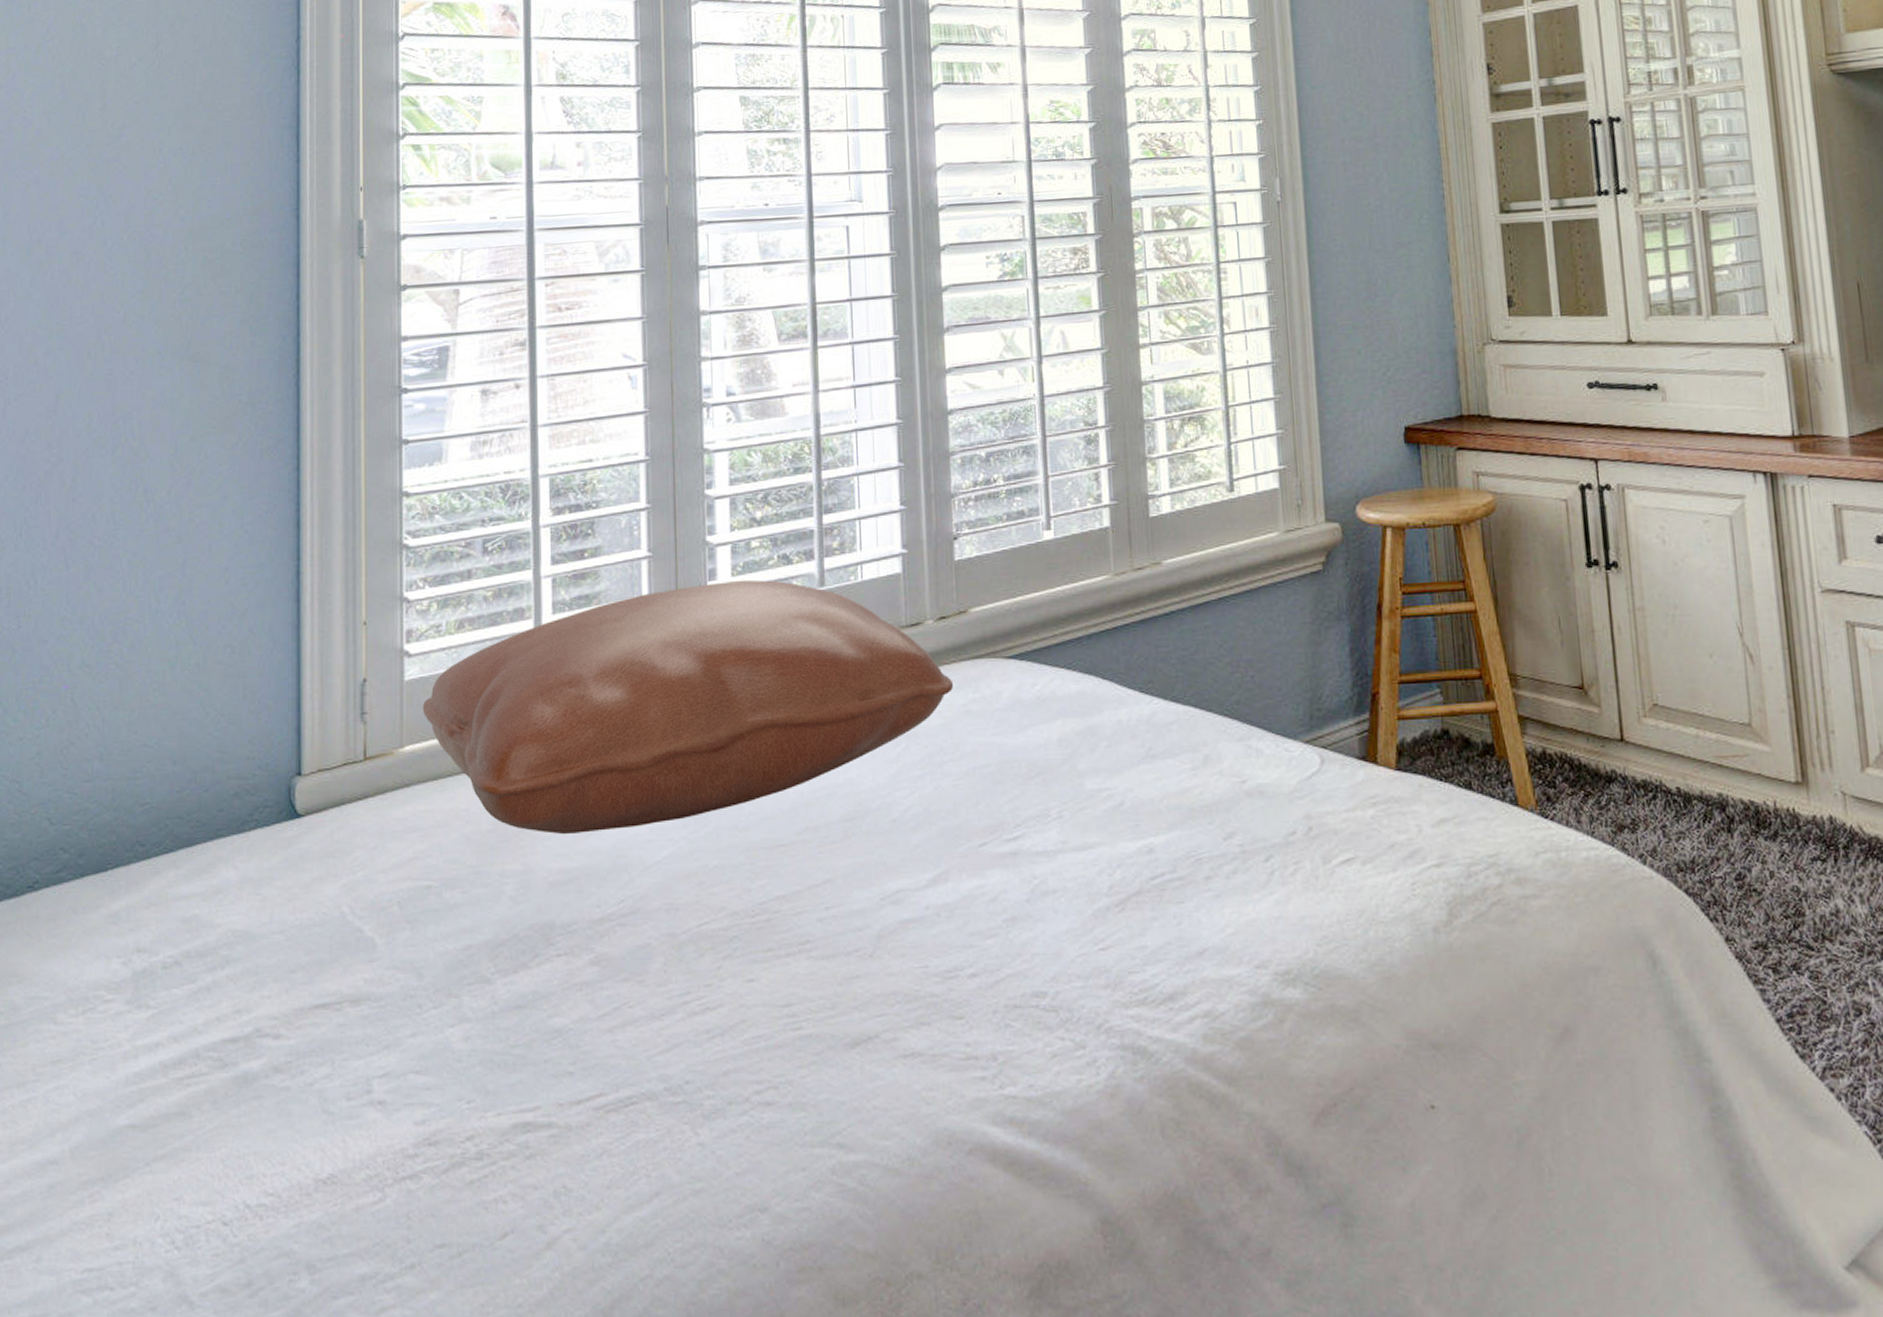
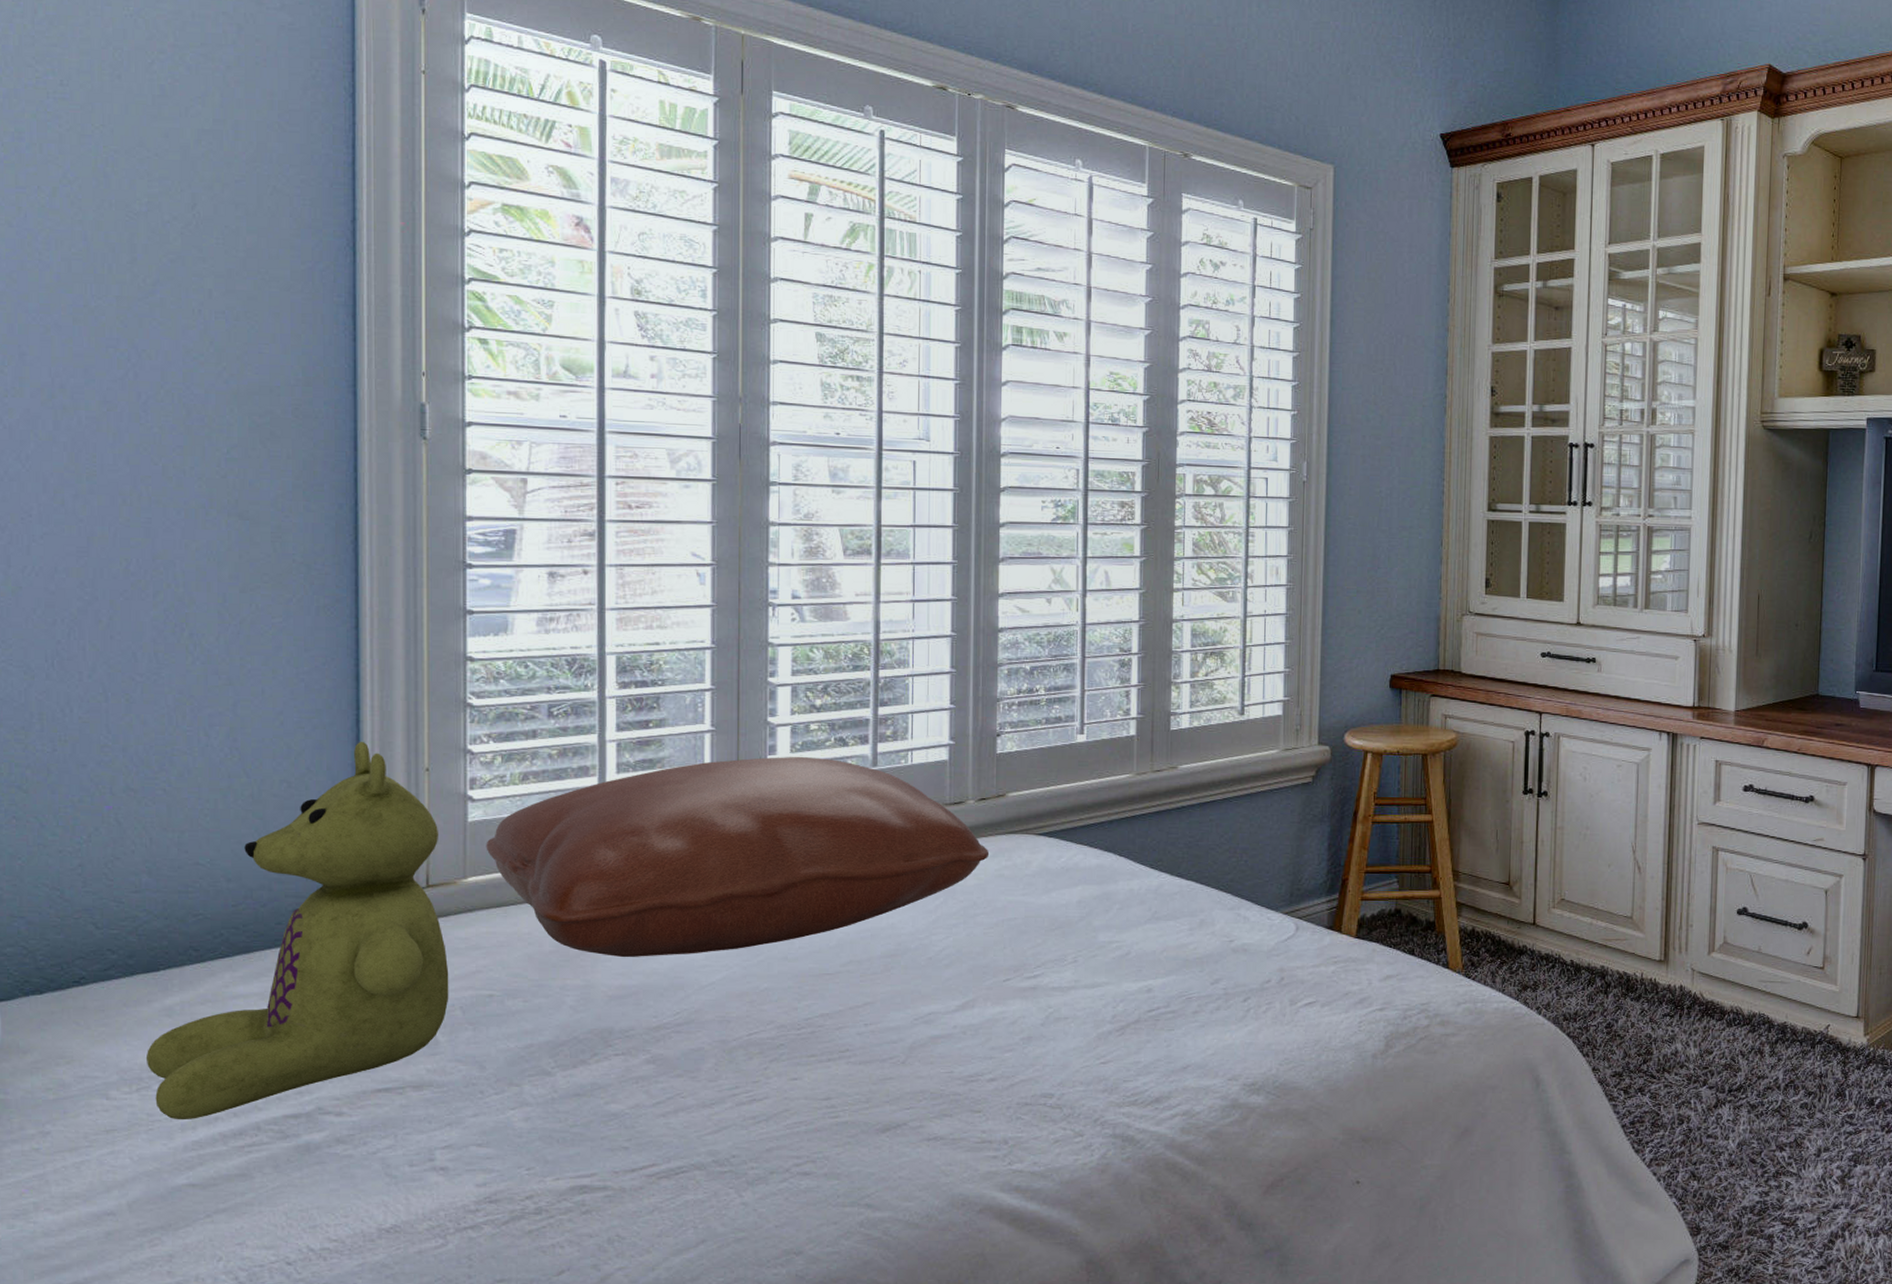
stuffed bear: none [92,595,387,1048] -> present [145,741,449,1120]

